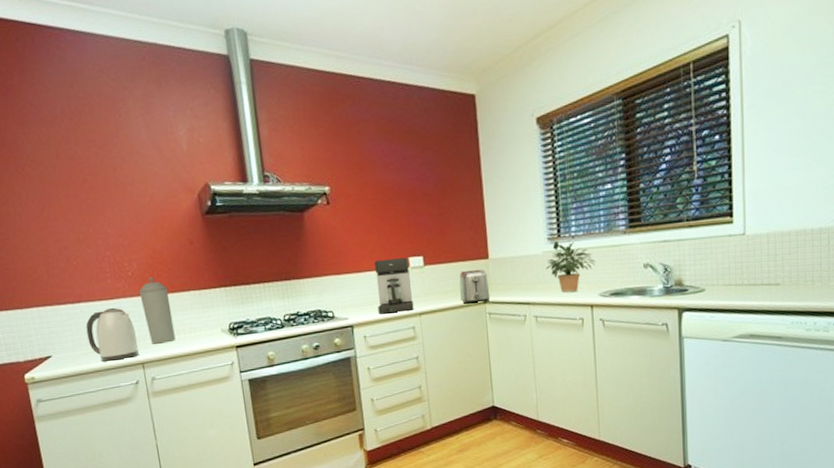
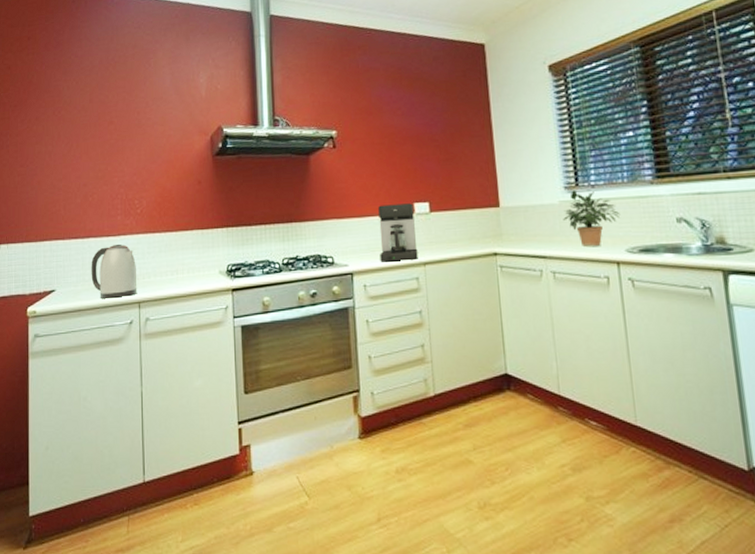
canister: present [139,277,176,344] -> none [145,215,174,283]
toaster: present [459,269,491,305] -> none [467,217,502,256]

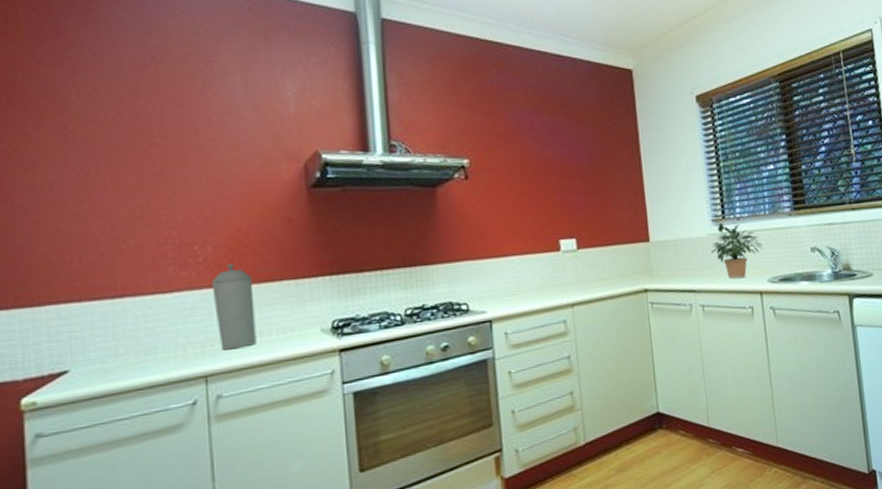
kettle: present [91,244,138,298] -> none [127,303,203,376]
canister: none [145,215,174,283] -> present [211,264,257,351]
coffee maker: present [378,203,418,262] -> none [520,240,565,306]

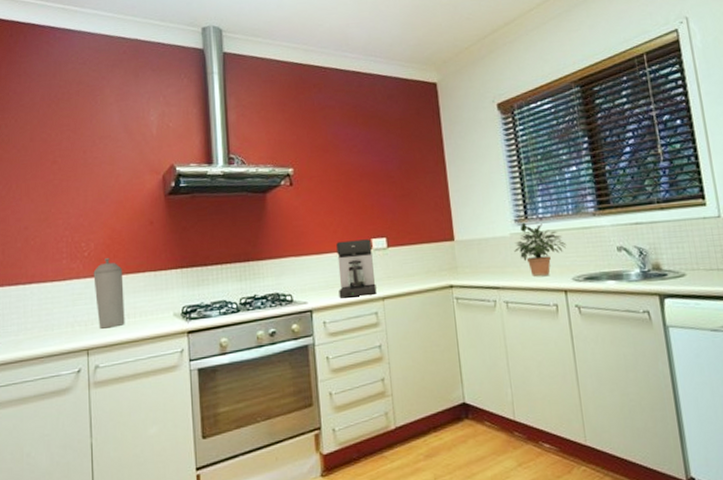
coffee maker: none [520,240,565,306] -> present [336,239,377,299]

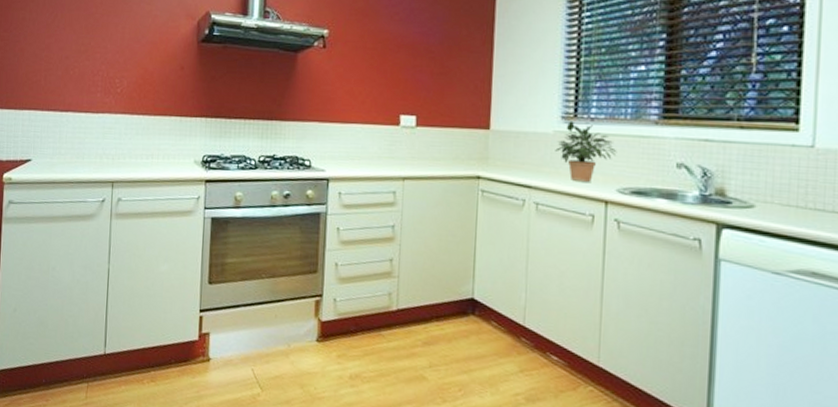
canister: present [93,258,125,329] -> none [123,97,151,166]
coffee maker: present [336,239,377,299] -> none [358,113,399,174]

